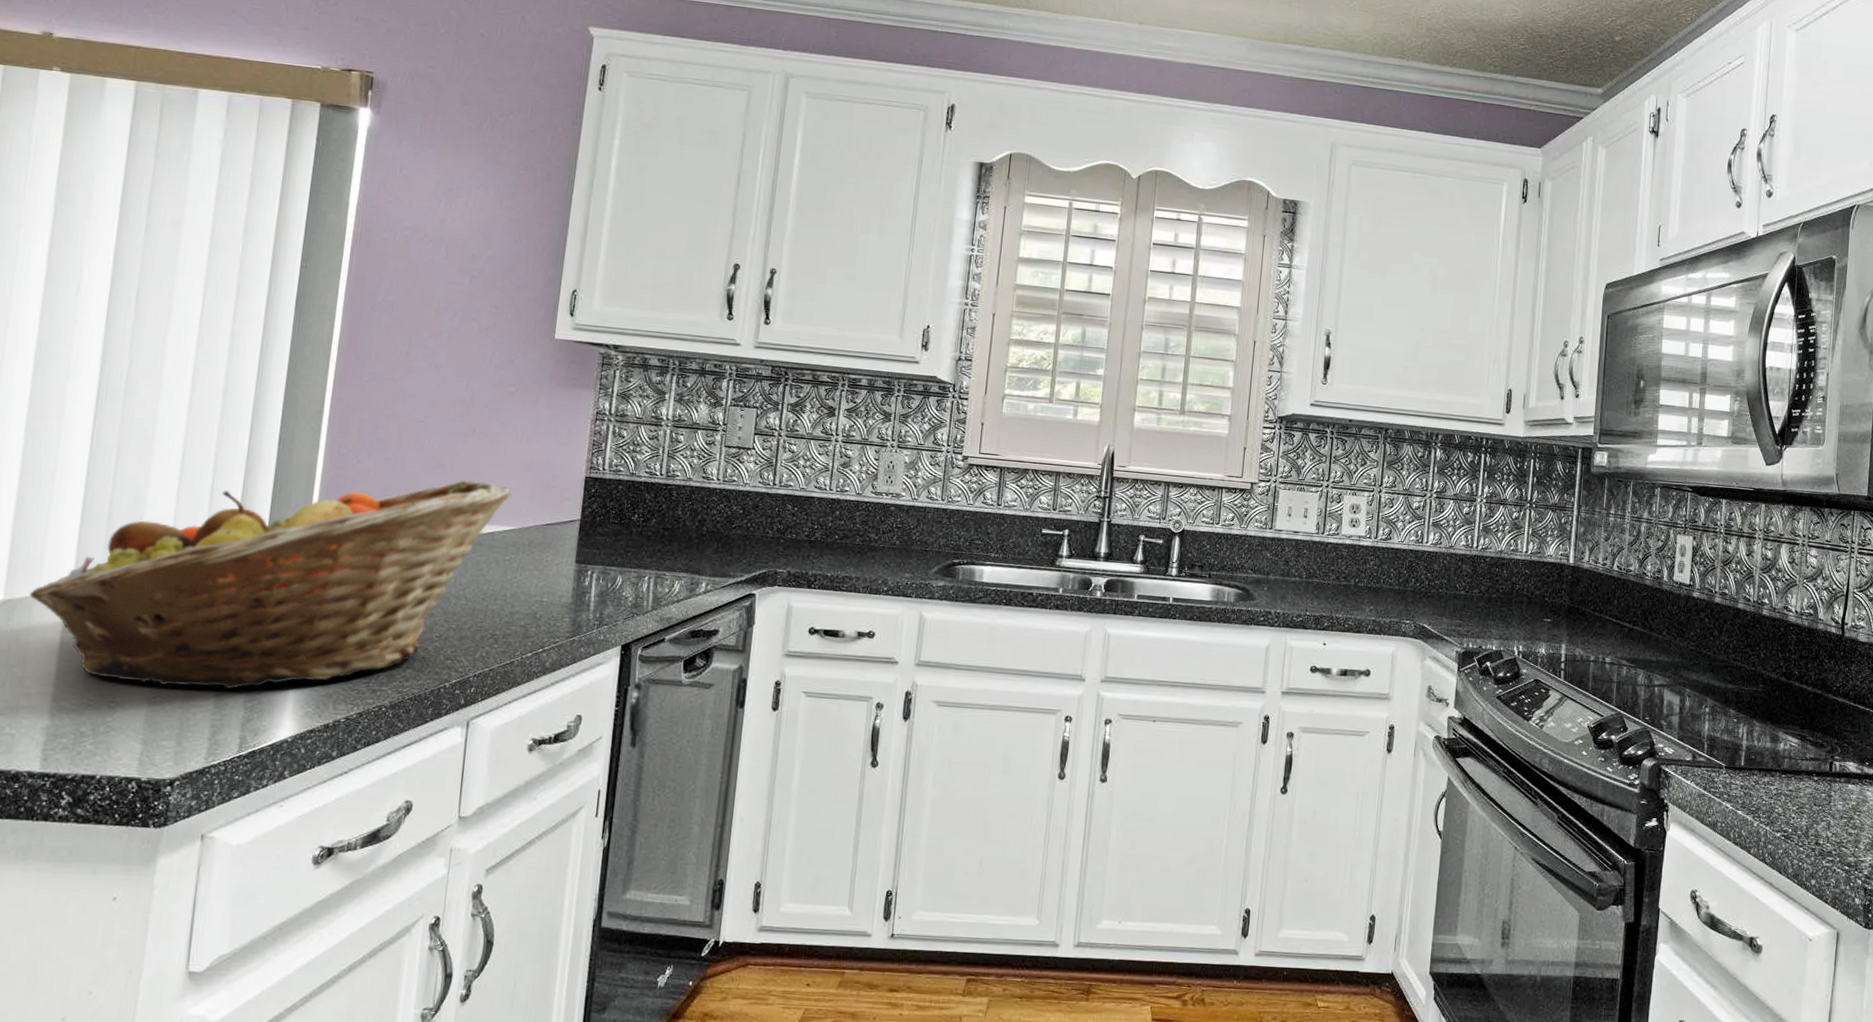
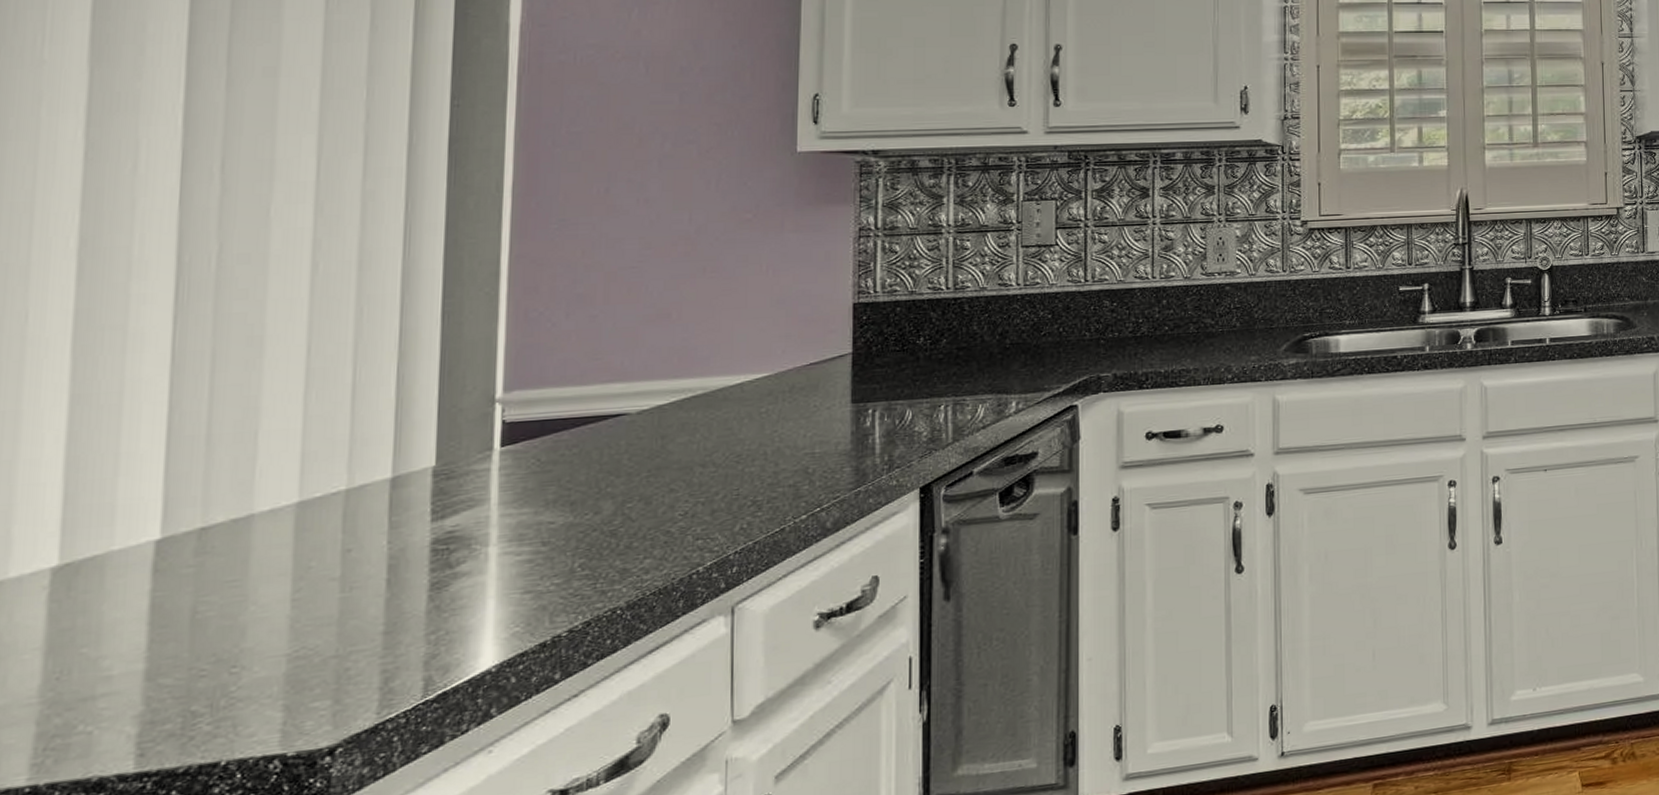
fruit basket: present [29,480,512,689] -> none [97,326,761,639]

